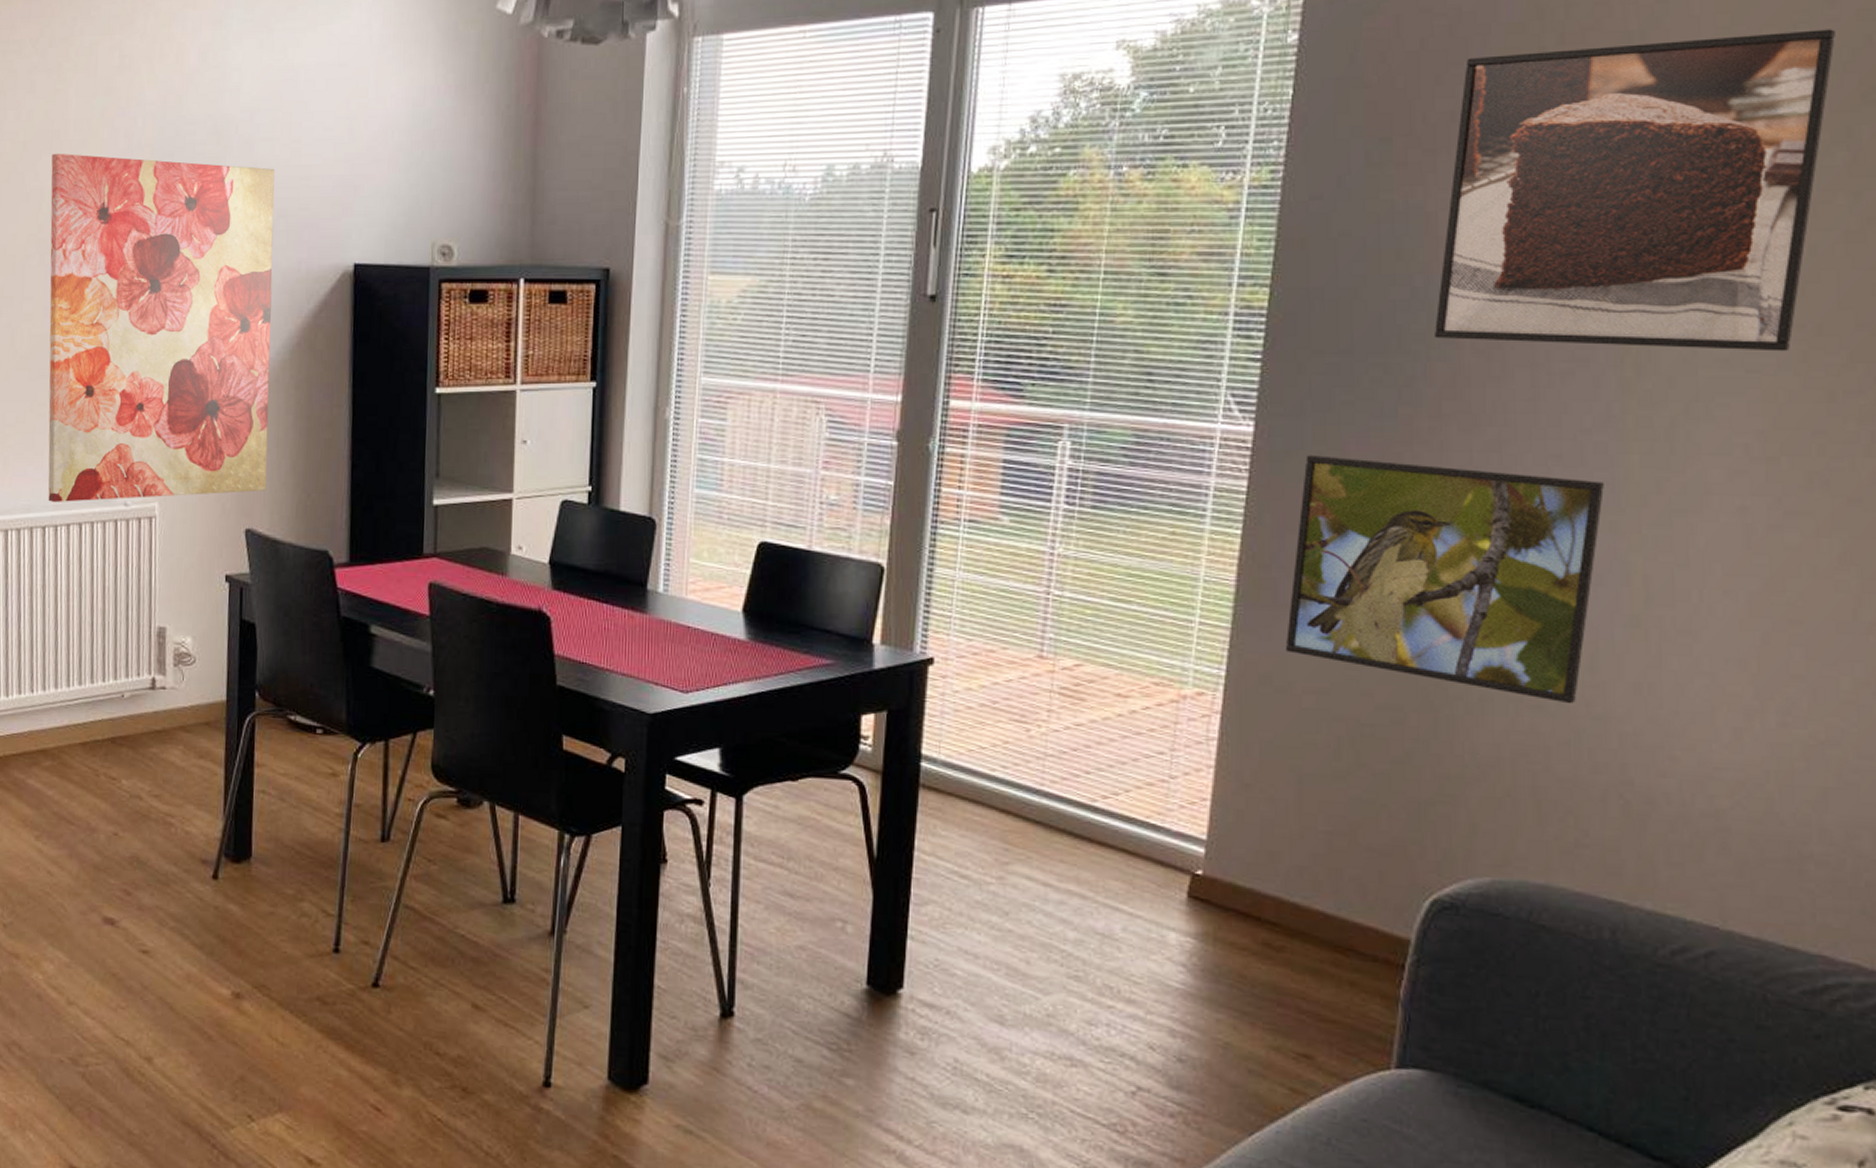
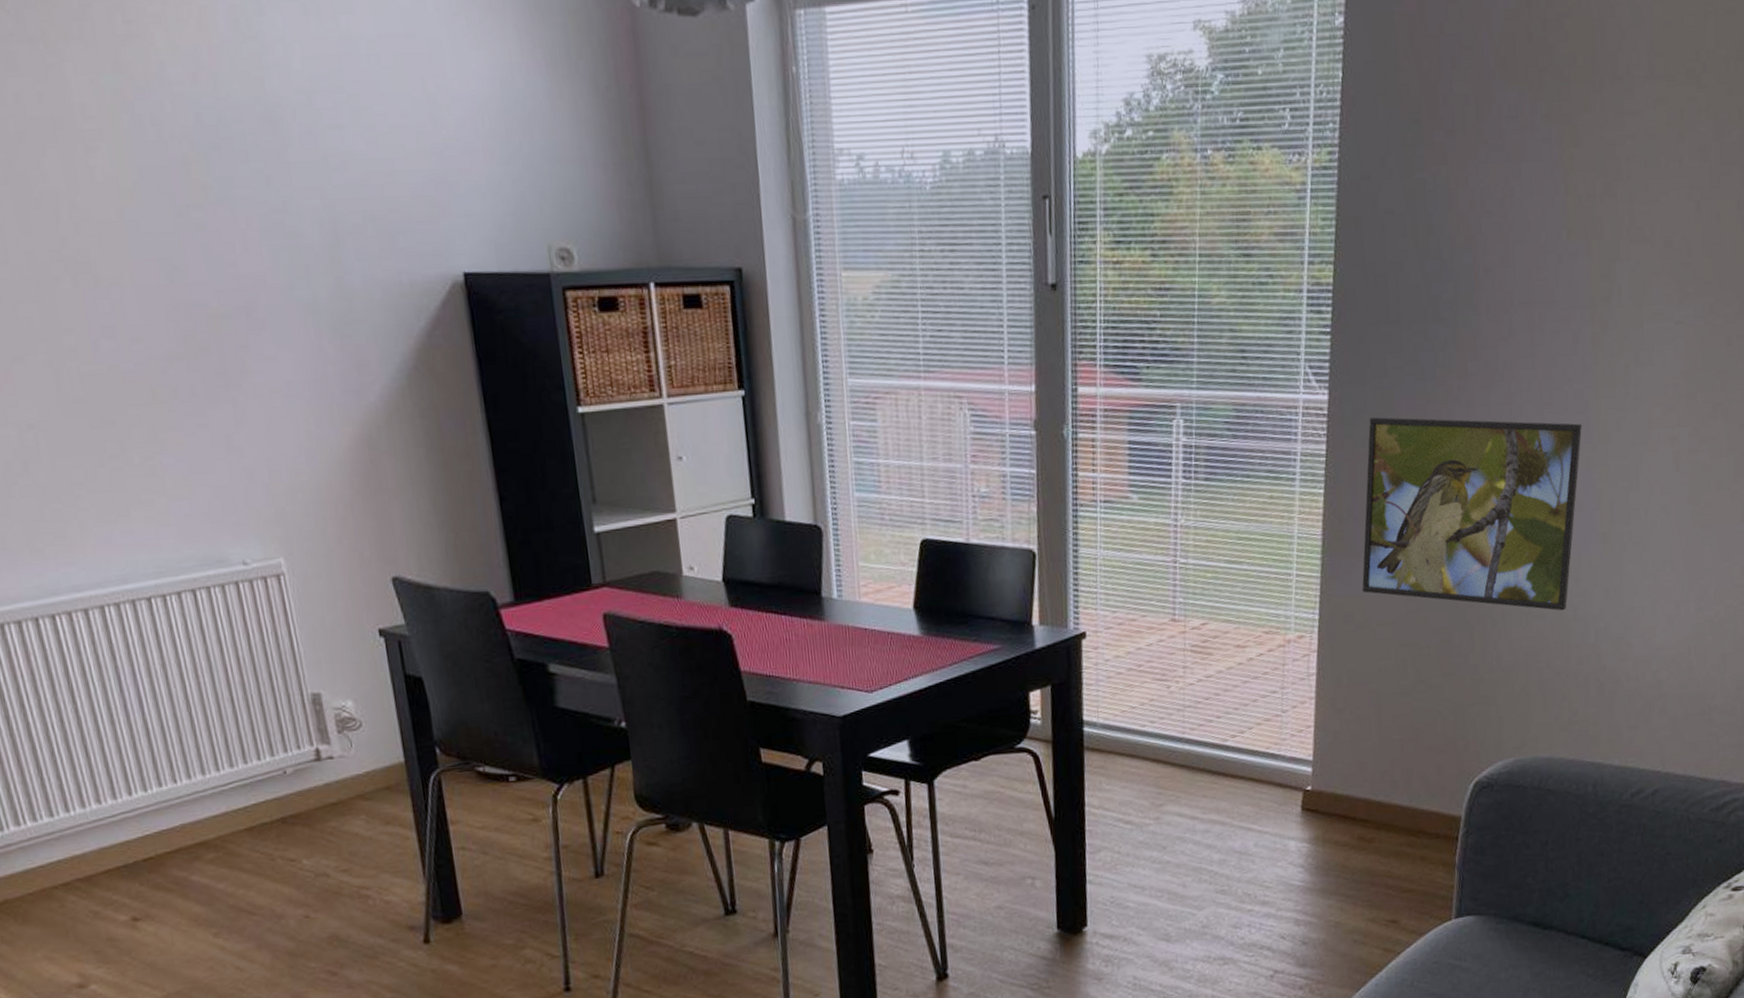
wall art: present [48,153,275,503] -> none [59,146,408,570]
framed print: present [1435,29,1835,352] -> none [1459,20,1732,306]

